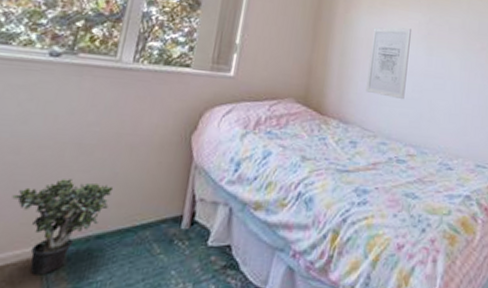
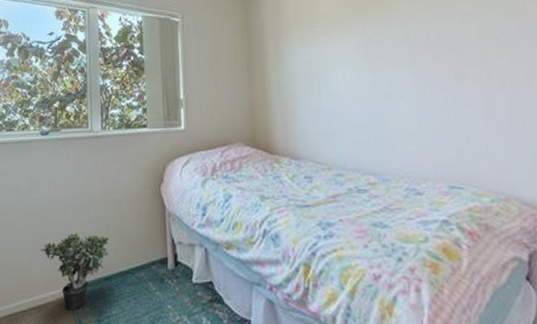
wall art: present [366,27,411,100] -> none [307,53,354,128]

